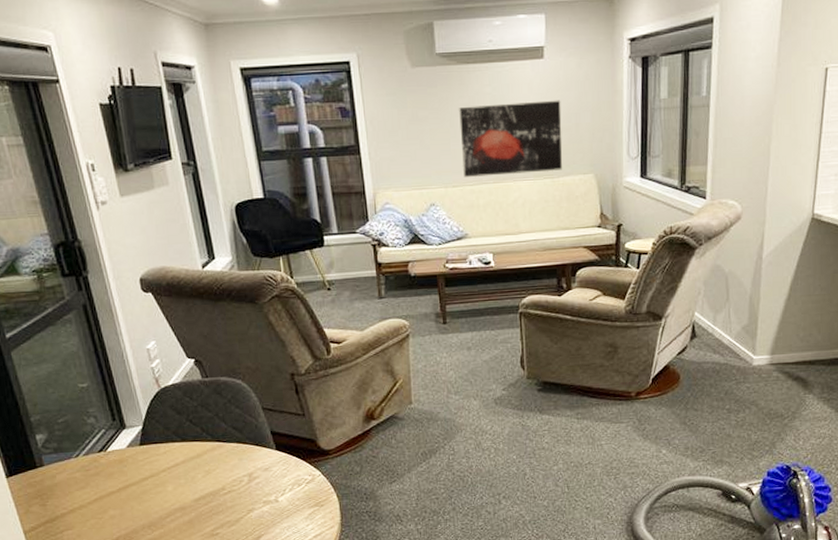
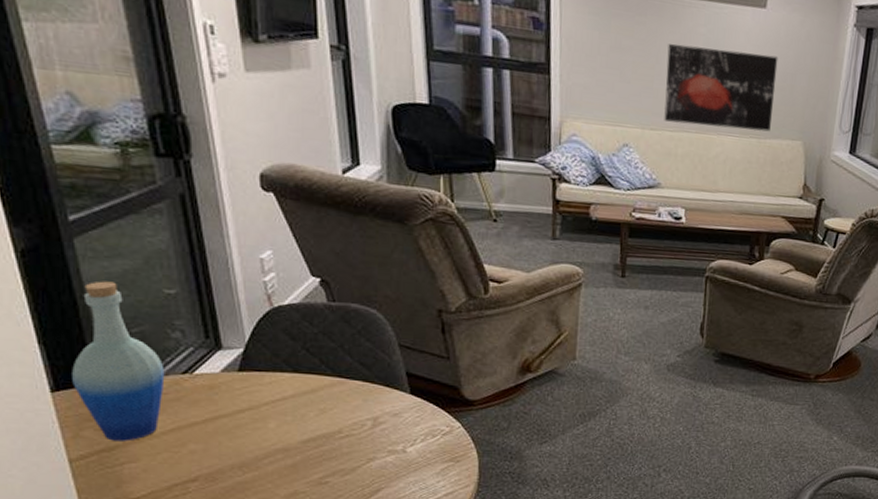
bottle: none [19,383,87,513] -> present [72,281,165,441]

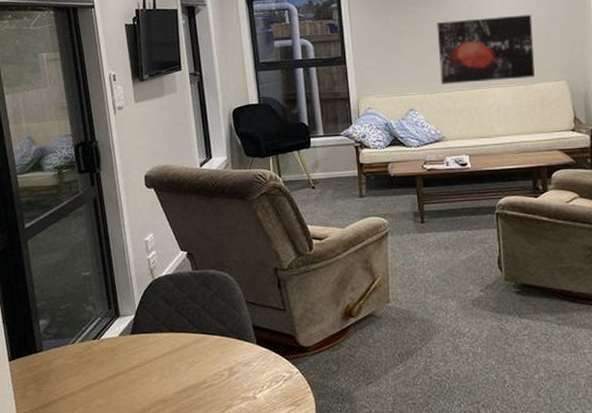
bottle: present [72,281,165,441] -> none [22,270,82,399]

